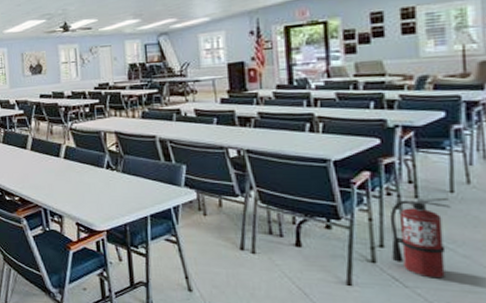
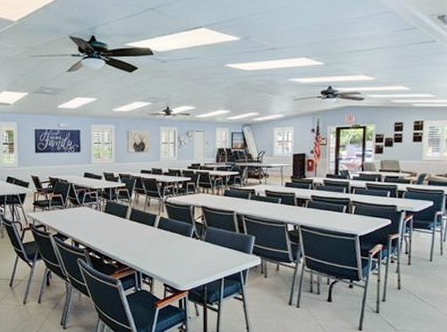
fire extinguisher: present [389,197,451,279] -> none [389,264,429,324]

